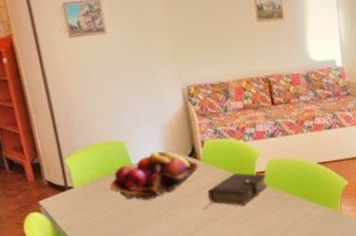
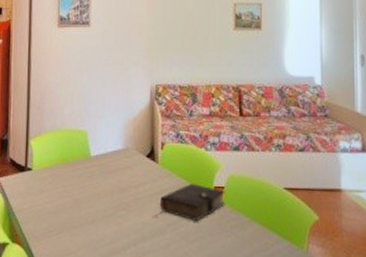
fruit basket: present [110,150,199,200] -> none [66,145,156,196]

